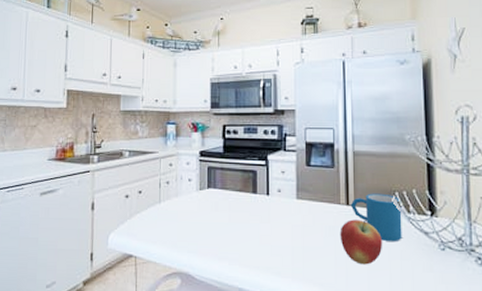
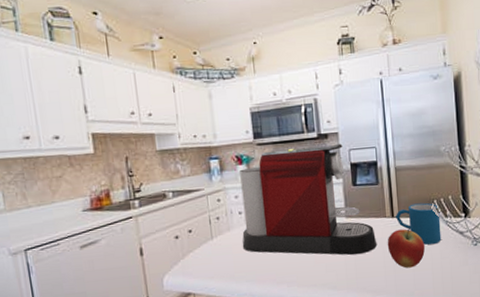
coffee maker: none [188,121,329,241] -> present [240,143,377,255]

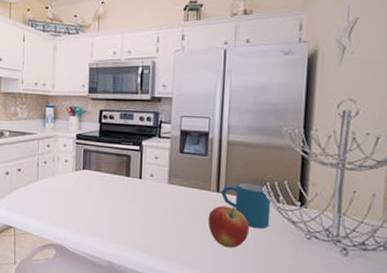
coffee maker: present [240,143,377,255] -> none [63,106,197,224]

